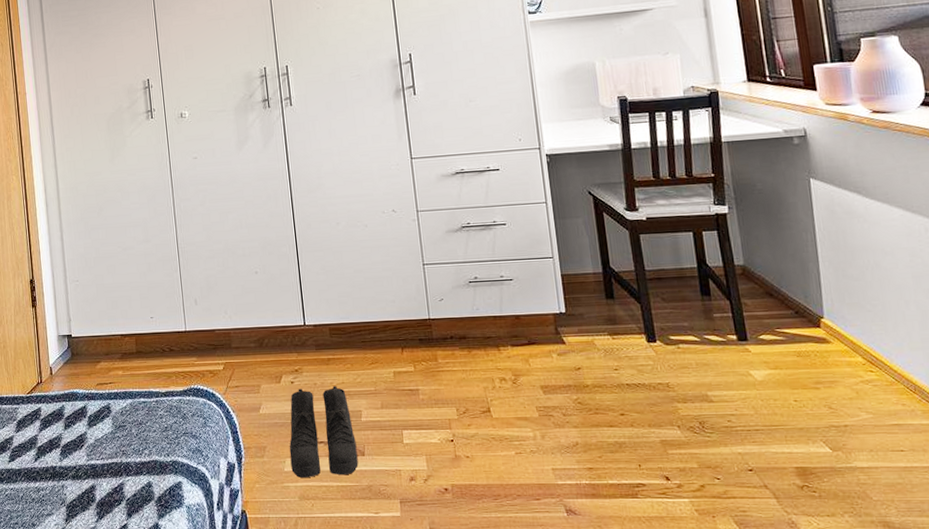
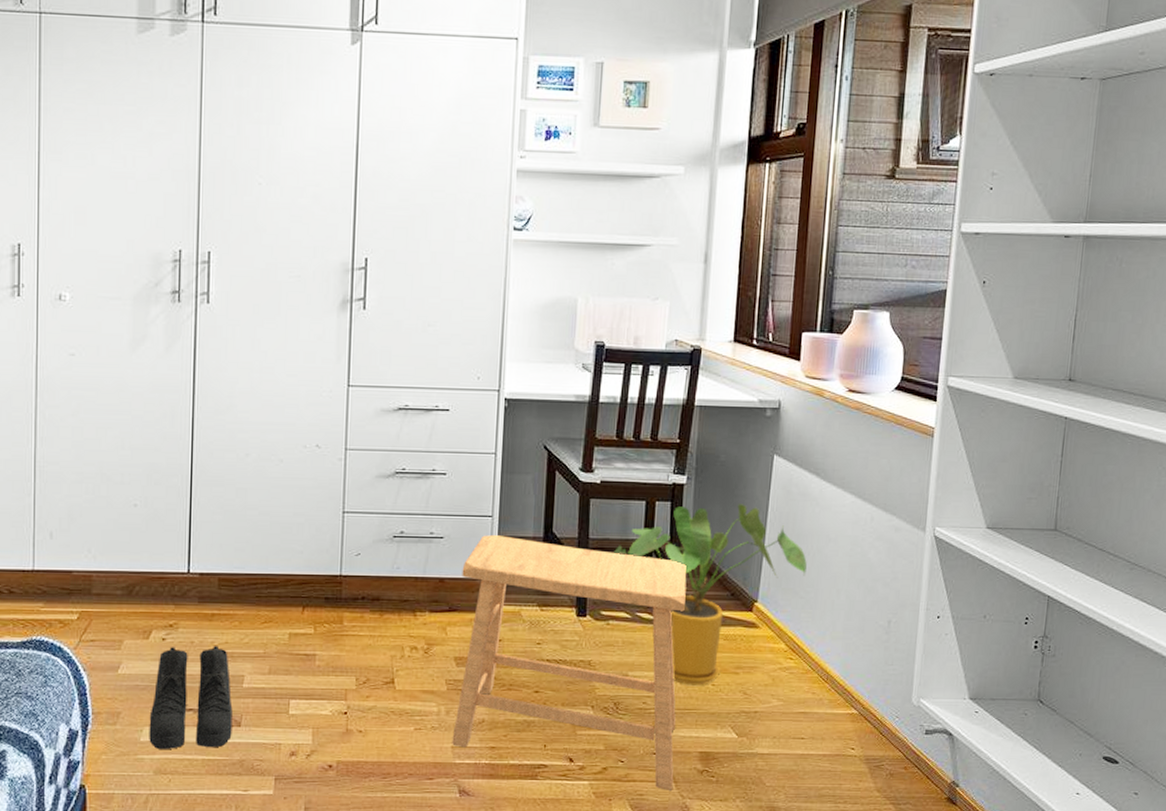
stool: none [534,274,776,506] -> present [452,535,687,790]
house plant: none [670,227,868,402] -> present [613,504,807,685]

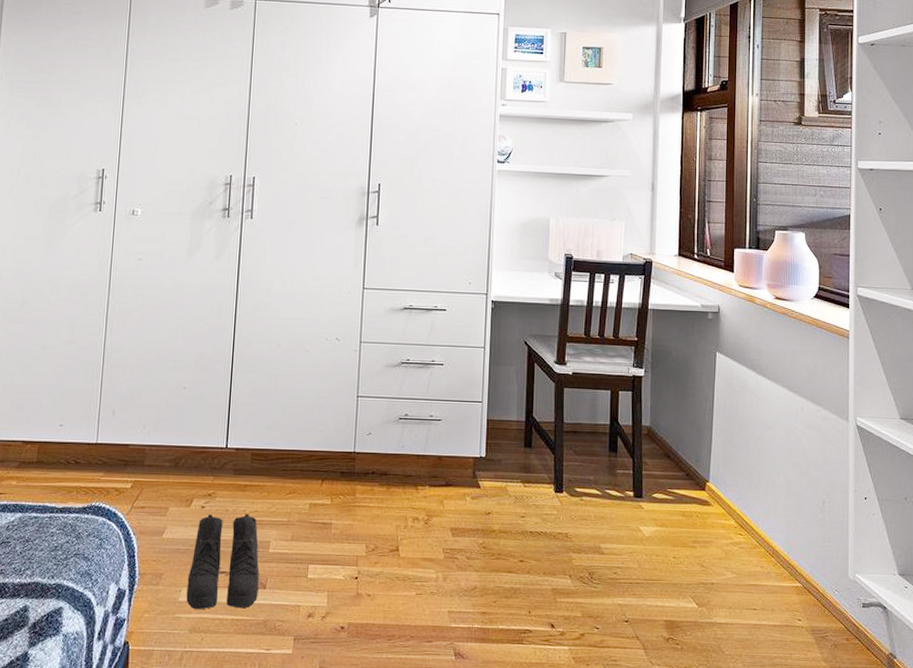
stool: present [452,535,687,790] -> none [448,418,648,657]
house plant: present [613,504,807,685] -> none [584,394,749,558]

